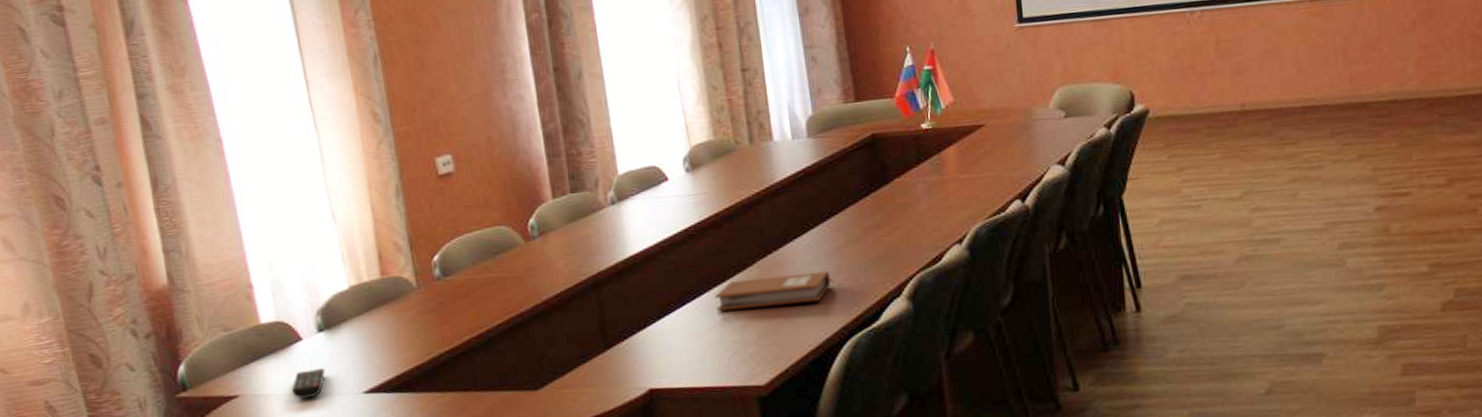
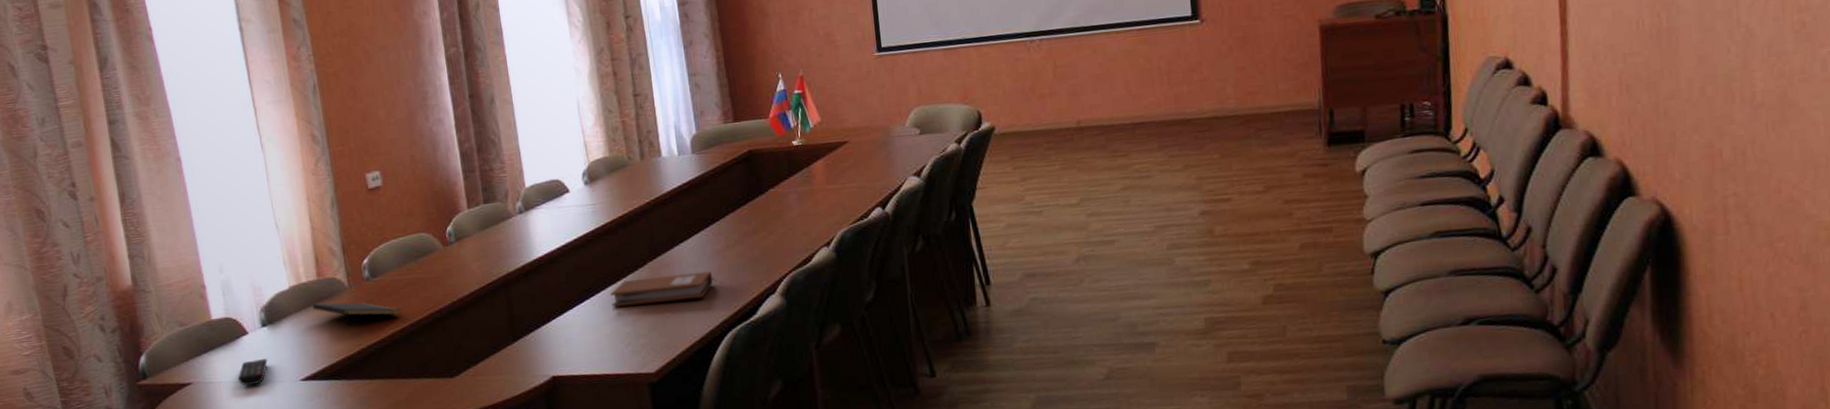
notepad: none [375,305,478,333] -> present [312,303,402,327]

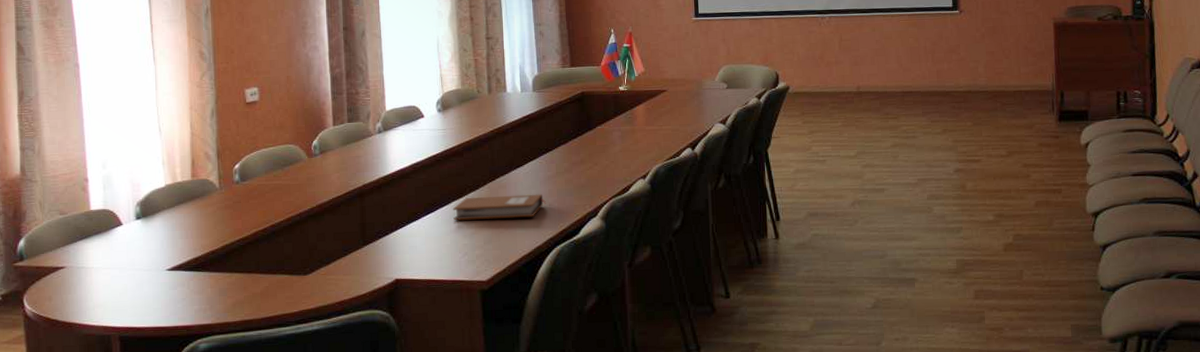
remote control: present [238,359,268,386] -> none [109,249,138,273]
notepad: present [312,303,402,327] -> none [184,201,265,224]

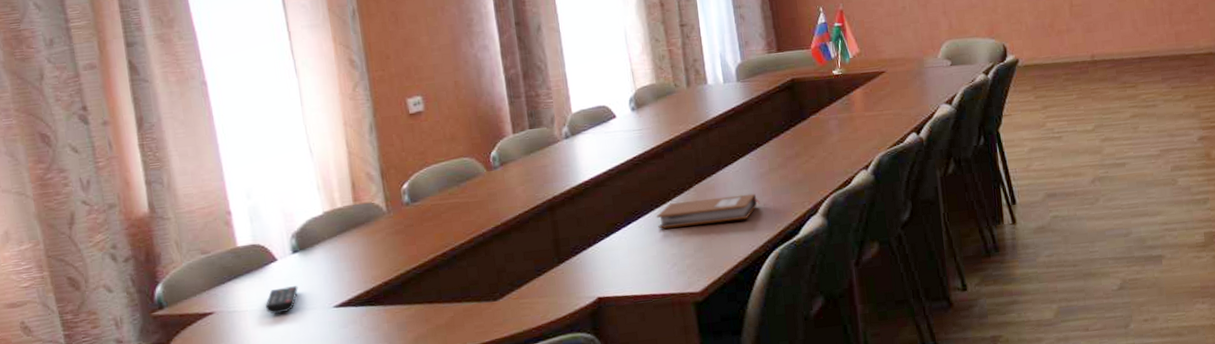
remote control: none [109,249,138,273] -> present [266,286,298,314]

